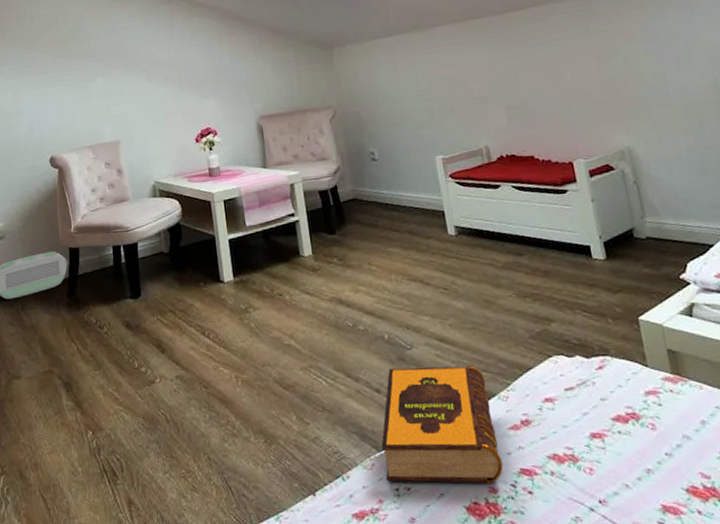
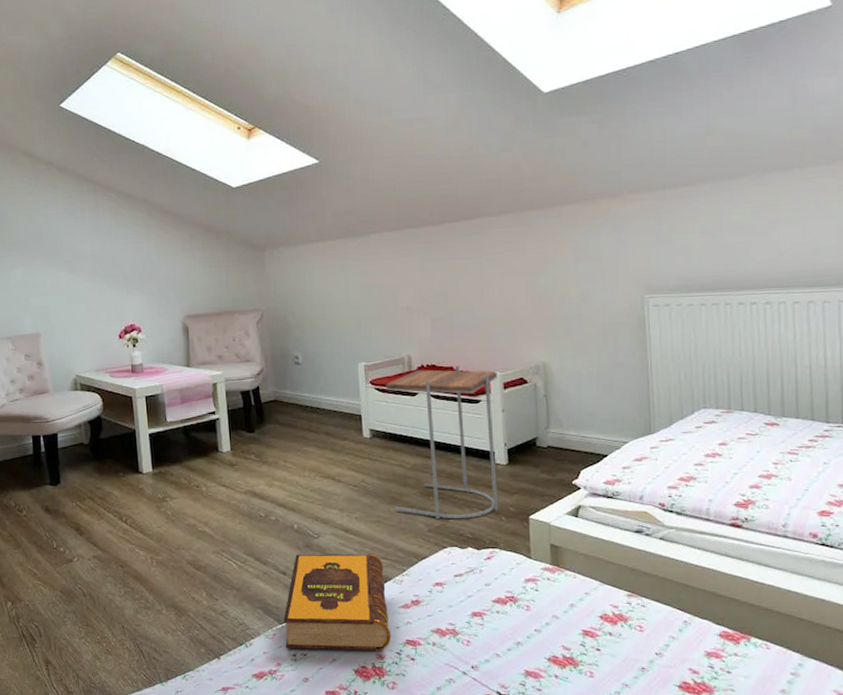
side table: none [466,154,603,324] -> present [386,366,498,520]

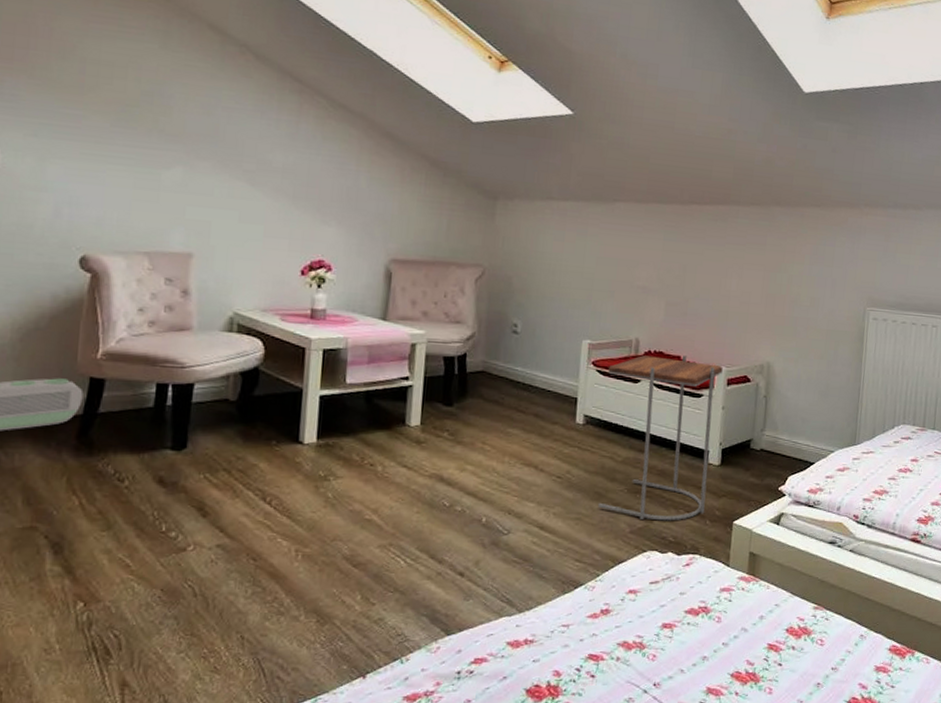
hardback book: present [283,554,392,652] -> none [449,552,577,668]

